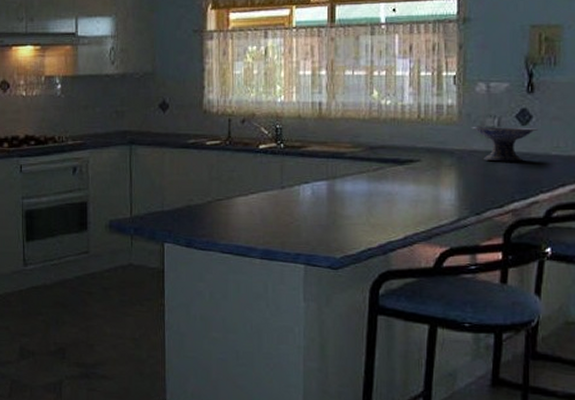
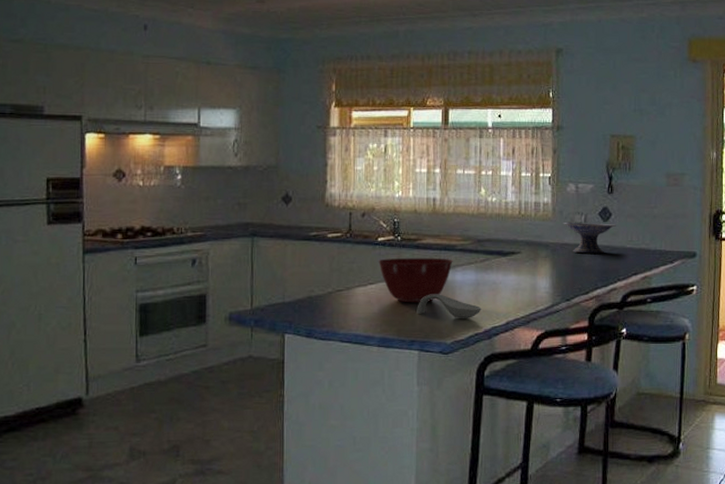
mixing bowl: none [260,166,342,214] -> present [378,257,453,303]
spoon rest: none [302,205,375,232] -> present [417,294,482,318]

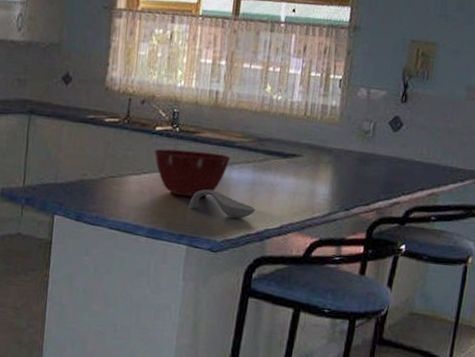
decorative bowl: present [563,222,616,254] -> none [349,128,407,165]

